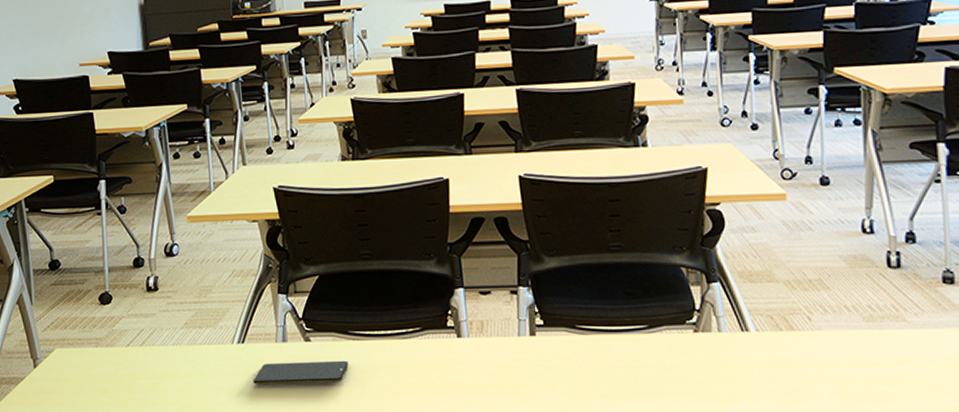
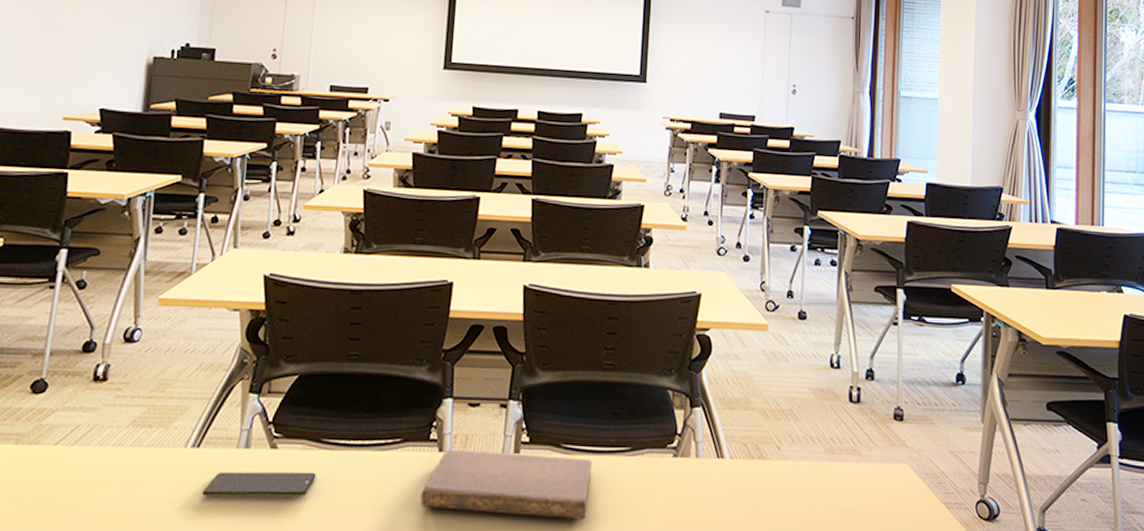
notebook: none [446,335,610,395] -> present [420,450,592,519]

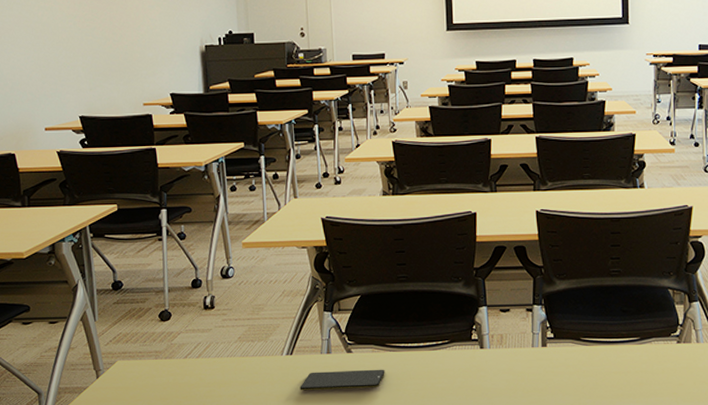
notebook: present [420,450,592,519] -> none [470,346,608,396]

